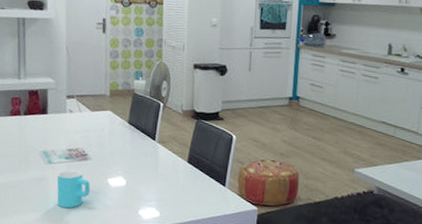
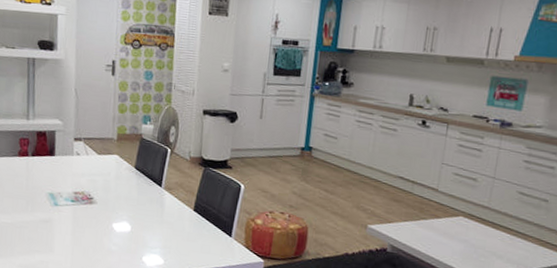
cup: present [57,170,90,209] -> none [62,213,95,252]

